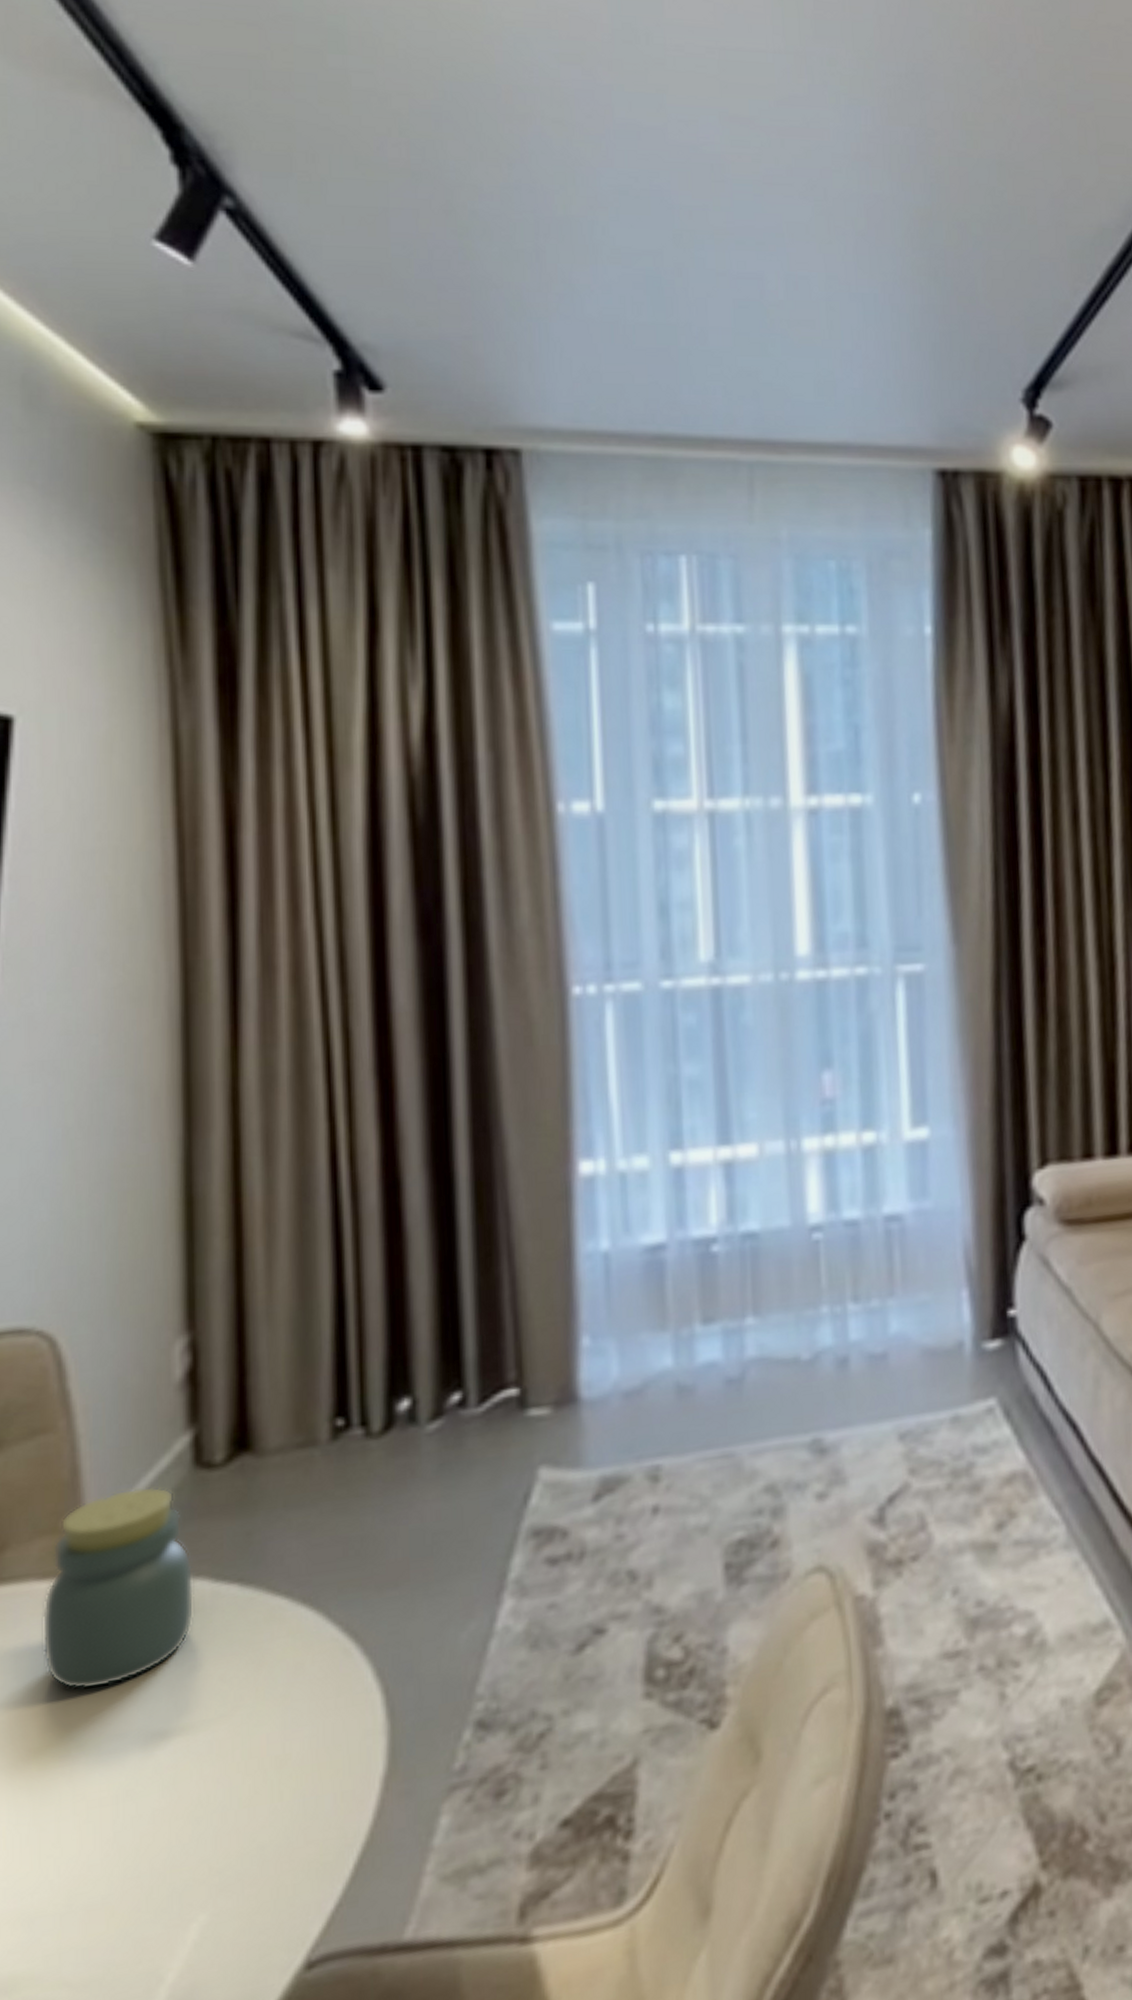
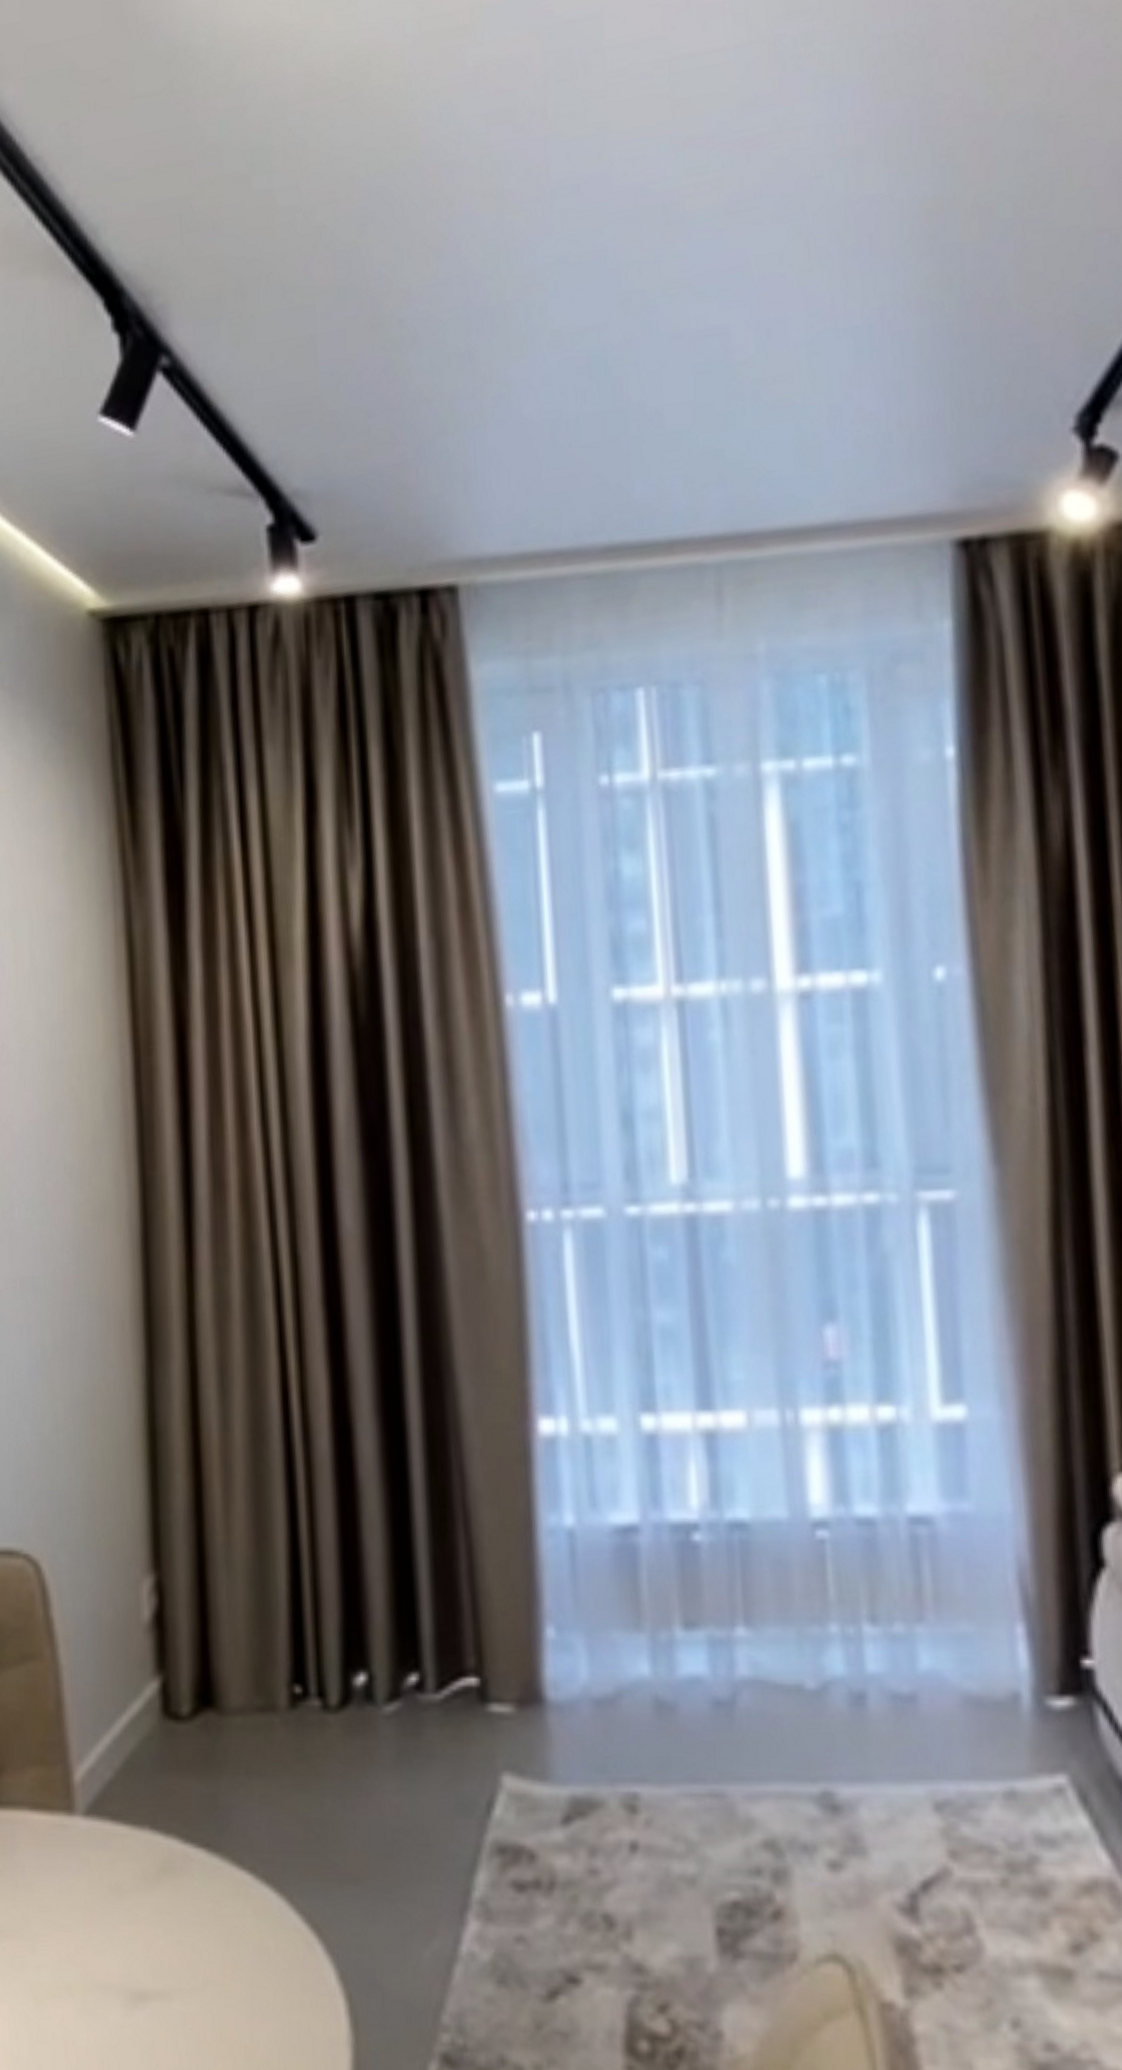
jar: present [41,1486,195,1690] -> none [34,1729,167,1933]

